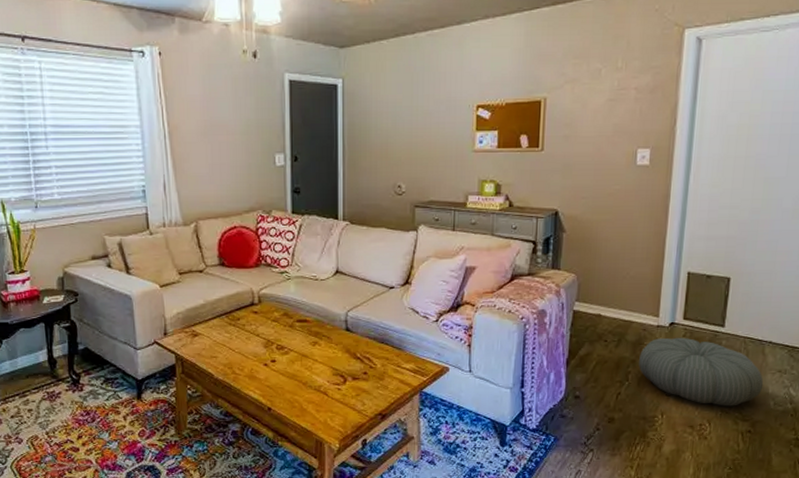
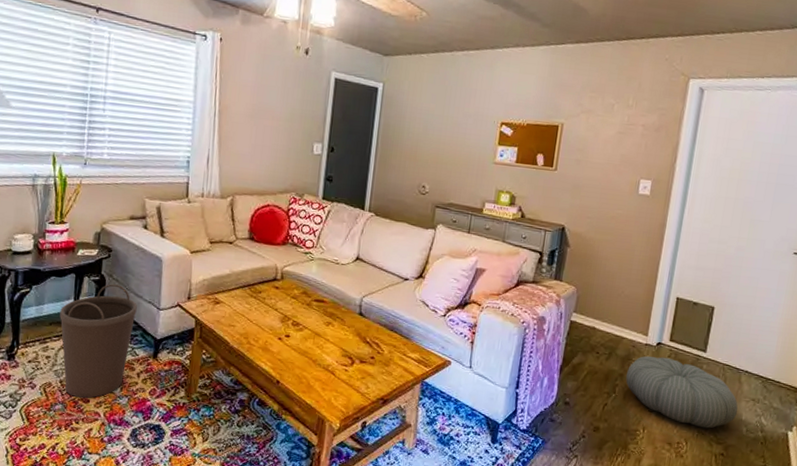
basket: none [35,329,113,448] -> present [60,284,137,399]

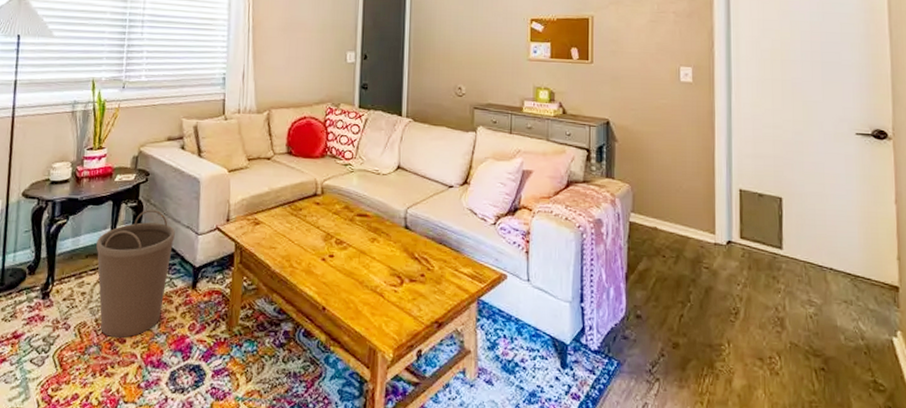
pouf: present [626,356,738,429] -> none [699,257,831,339]

